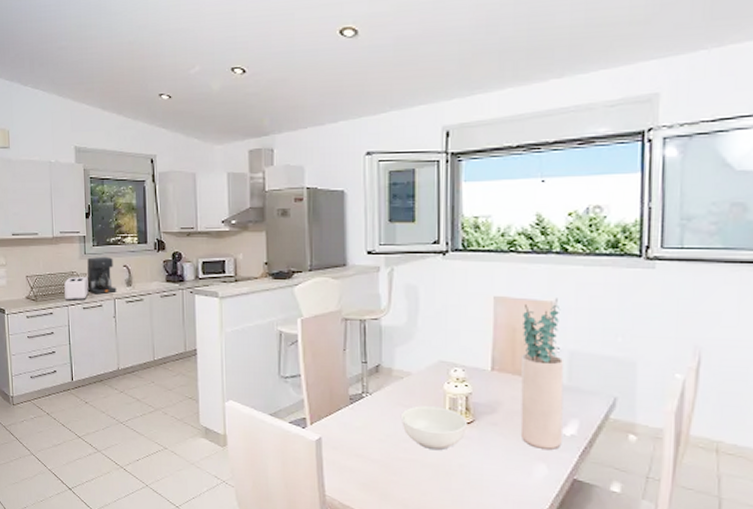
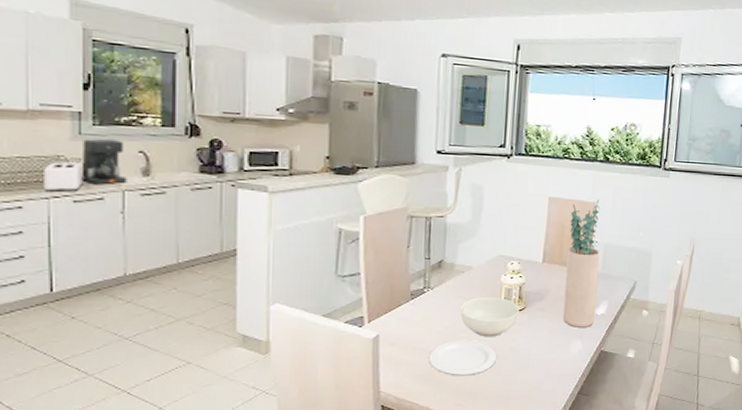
plate: none [371,450,444,490] -> present [429,340,497,376]

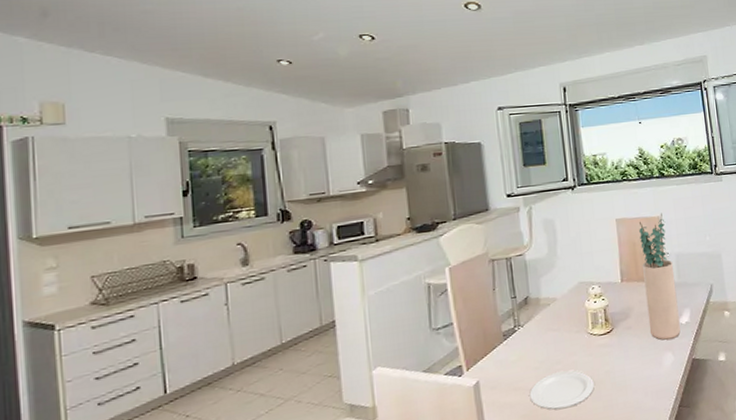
toaster: present [44,162,85,193] -> none [152,264,190,298]
coffee maker: present [81,138,127,185] -> none [186,236,228,283]
bowl: present [459,297,519,337] -> none [551,323,608,365]

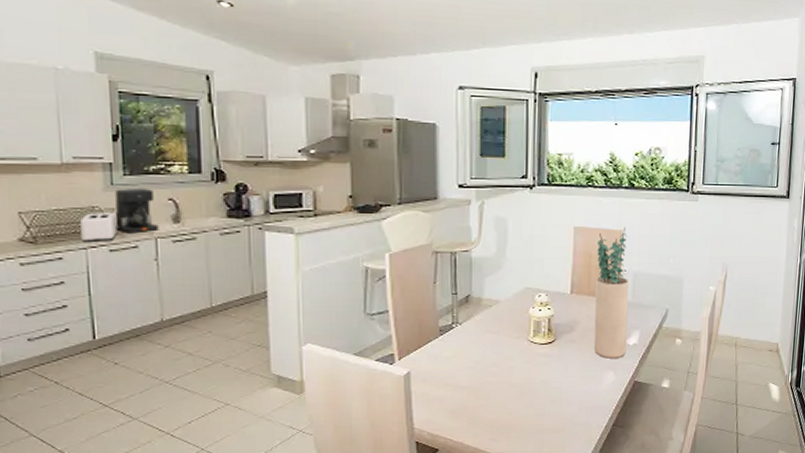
toaster: none [152,264,190,298] -> present [80,213,119,243]
coffee maker: none [186,236,228,283] -> present [115,187,159,234]
plate: present [529,370,594,410] -> none [460,374,528,411]

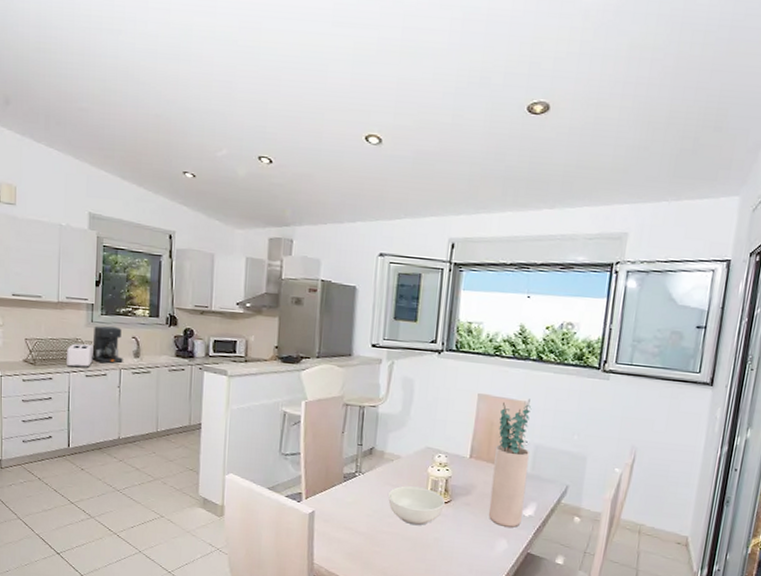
bowl: none [489,330,549,371] -> present [387,486,445,526]

